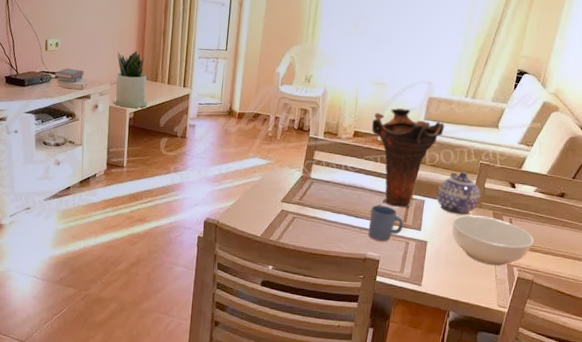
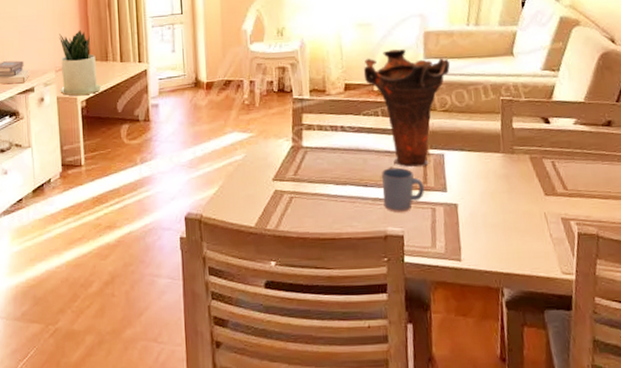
teapot: present [436,172,481,216] -> none [456,113,511,166]
bowl: present [452,215,535,266] -> none [483,163,589,223]

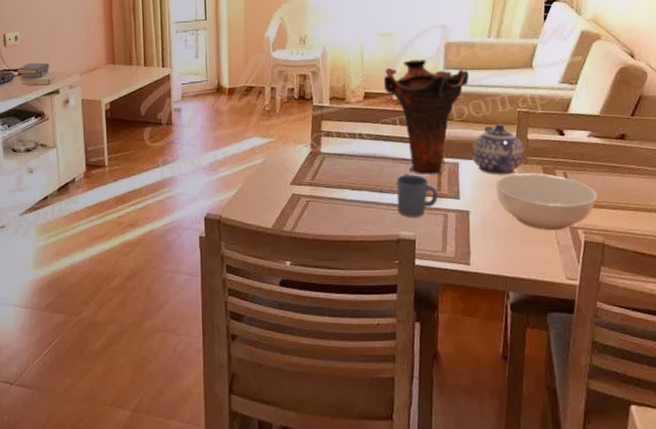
planter: present [58,30,102,96] -> none [83,34,126,99]
teapot: none [456,113,511,166] -> present [471,124,525,175]
bowl: none [483,163,589,223] -> present [495,173,598,231]

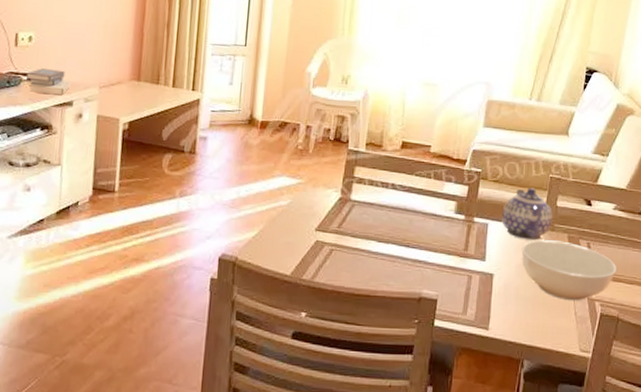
vase: present [383,59,470,176] -> none [422,113,508,234]
mug: present [397,175,439,218] -> none [422,231,465,276]

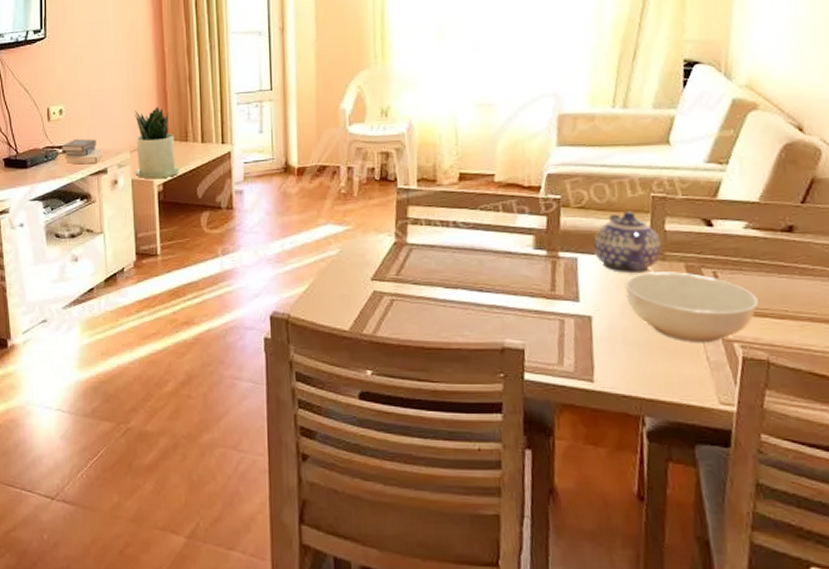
planter: none [100,46,148,118] -> present [134,106,180,179]

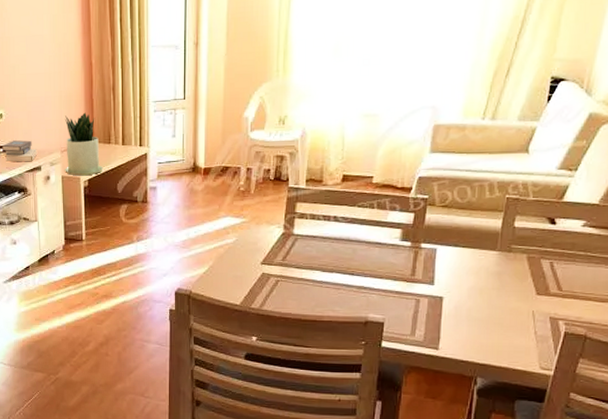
teapot: present [593,211,662,274] -> none [451,210,509,263]
bowl: present [624,272,760,343] -> none [474,262,586,321]

